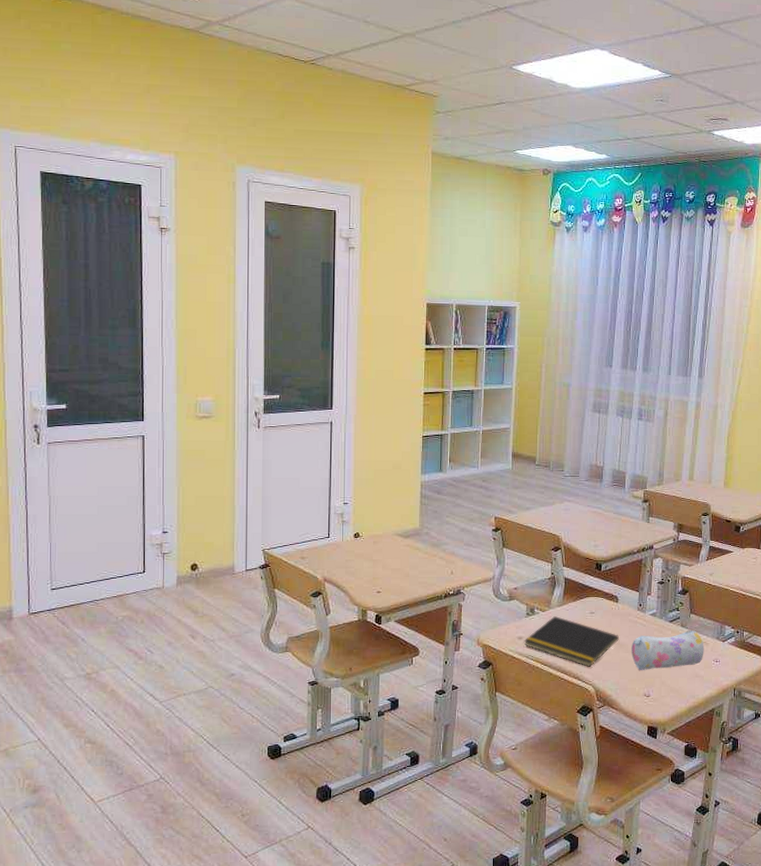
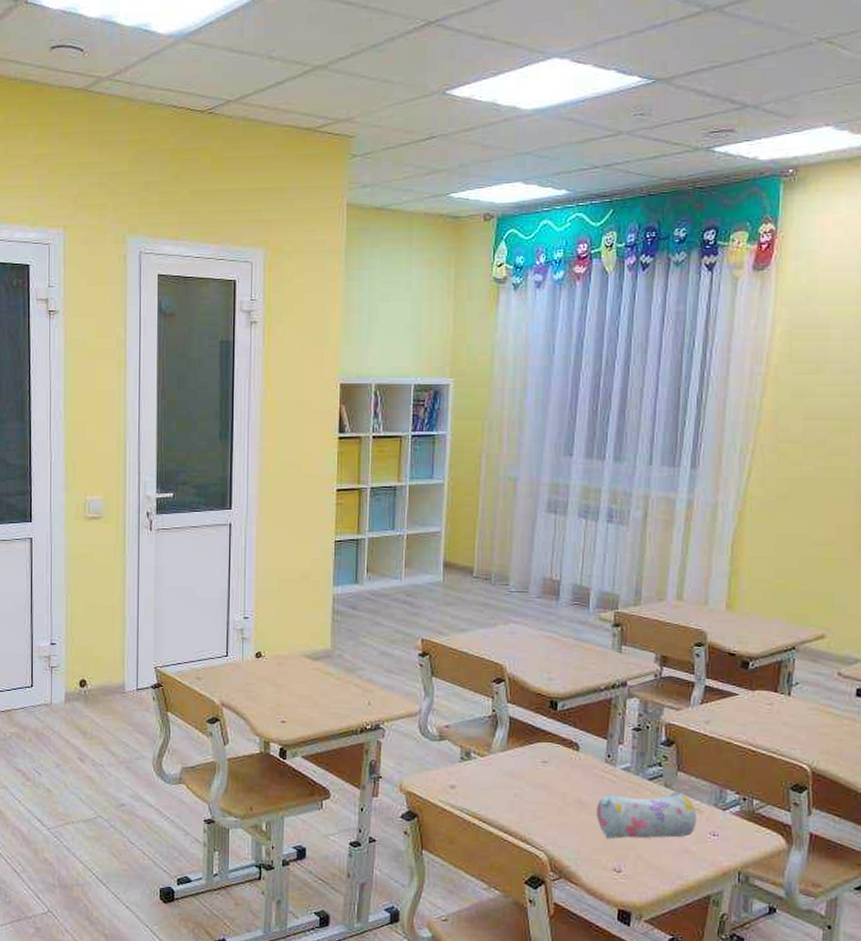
notepad: present [523,616,619,667] -> none [457,763,580,829]

